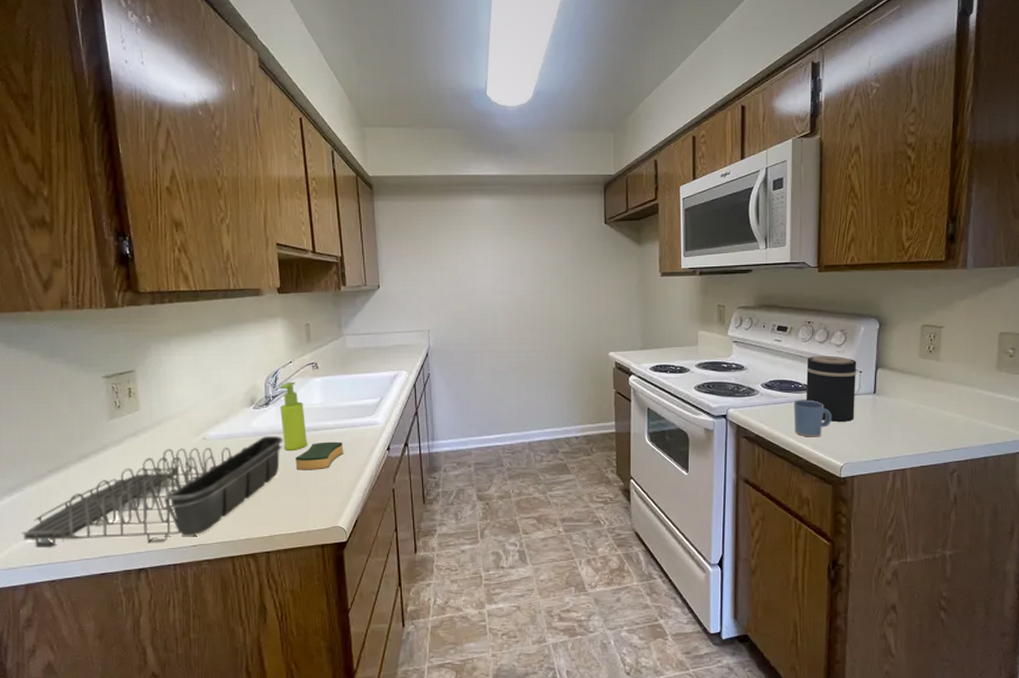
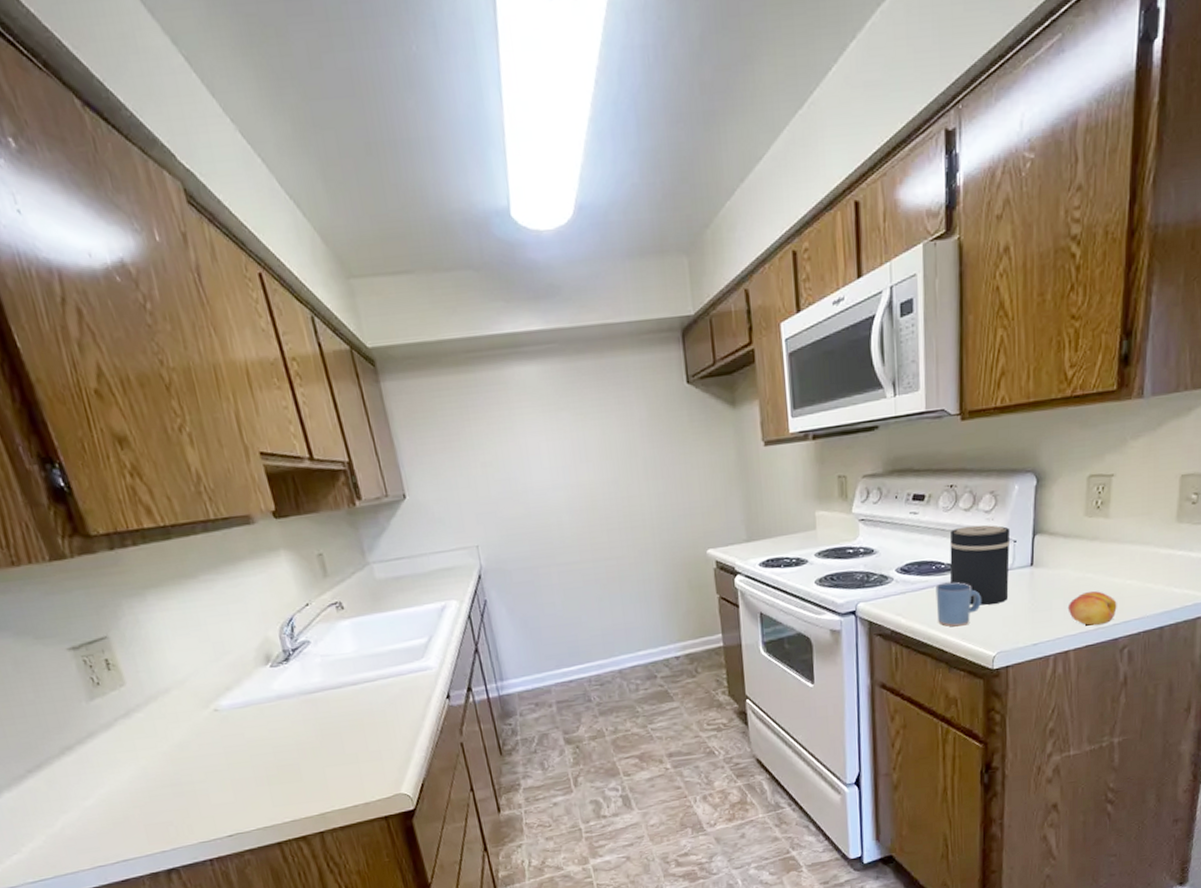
dish rack: present [21,436,283,547] -> none [12,697,318,860]
soap dispenser: present [279,381,307,452] -> none [298,628,347,714]
sponge: present [295,441,344,470] -> none [334,694,394,735]
fruit: none [905,421,947,450] -> present [1067,591,1117,627]

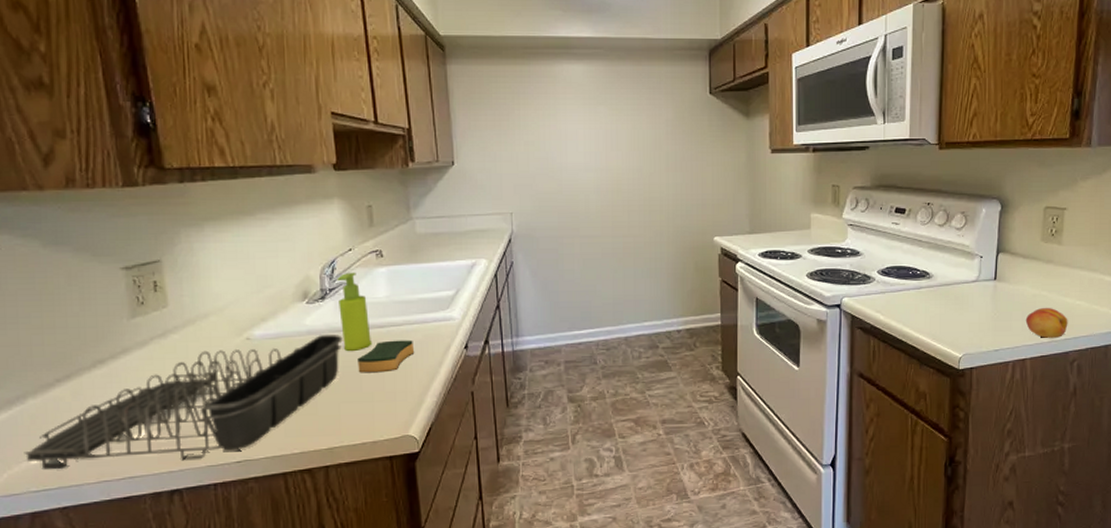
dish rack: none [12,697,318,860] -> present [24,335,343,469]
soap dispenser: none [298,628,347,714] -> present [337,272,371,352]
sponge: none [334,694,394,735] -> present [357,340,415,373]
mug: present [935,581,981,627] -> none [911,287,950,327]
cylinder: present [949,525,1011,605] -> none [924,239,978,310]

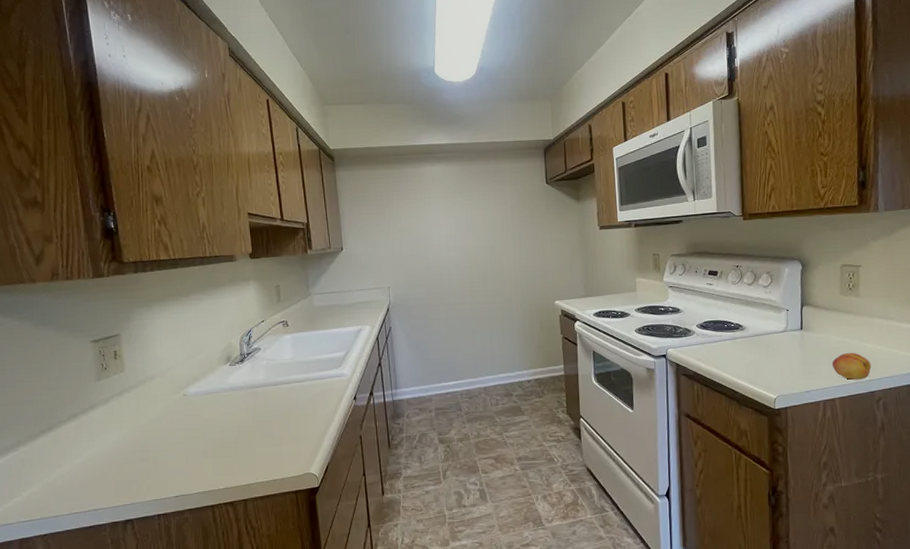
dish rack: present [24,335,343,469] -> none [16,390,258,503]
soap dispenser: present [337,272,371,352] -> none [253,339,280,404]
sponge: present [357,340,415,373] -> none [269,393,314,422]

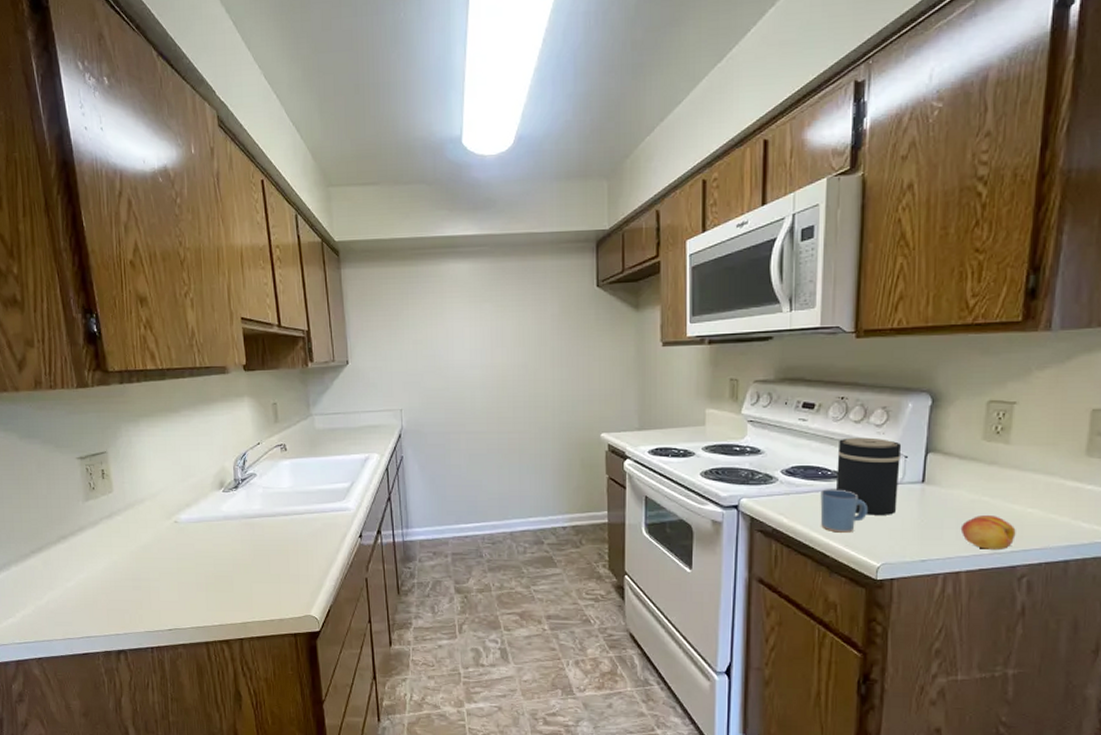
mug: none [727,337,763,373] -> present [820,489,867,533]
cylinder: none [737,296,785,357] -> present [835,437,902,515]

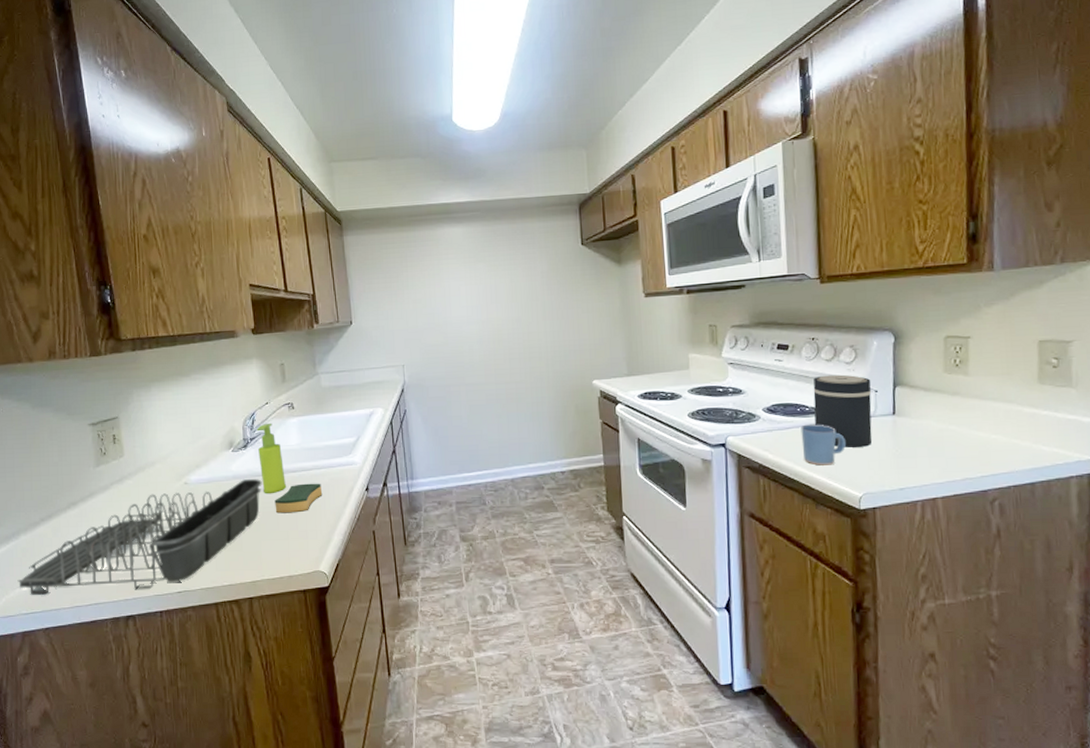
dish rack: none [10,521,253,626] -> present [17,479,262,595]
soap dispenser: none [247,464,277,537] -> present [256,423,286,494]
sponge: none [266,527,315,557] -> present [275,483,323,514]
fruit: present [960,516,1016,551] -> none [932,443,984,477]

